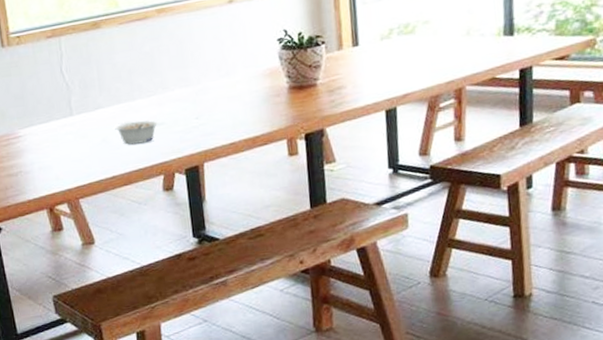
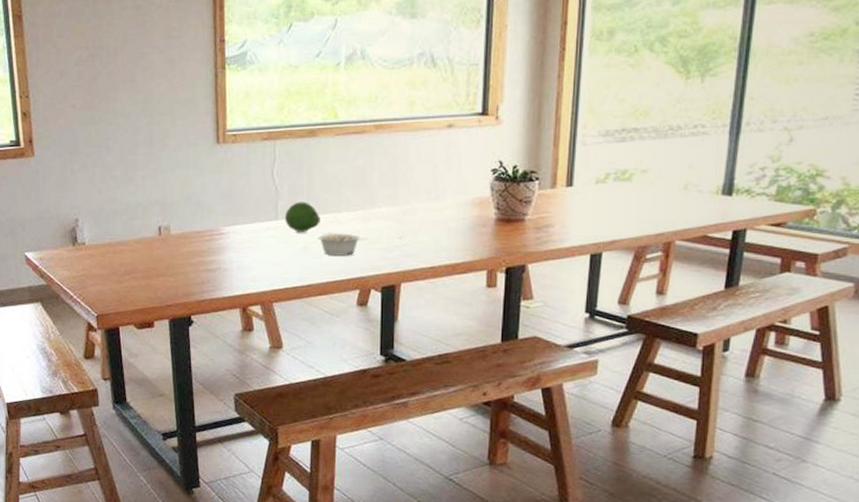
fruit: none [79,94,116,125] -> present [284,202,320,232]

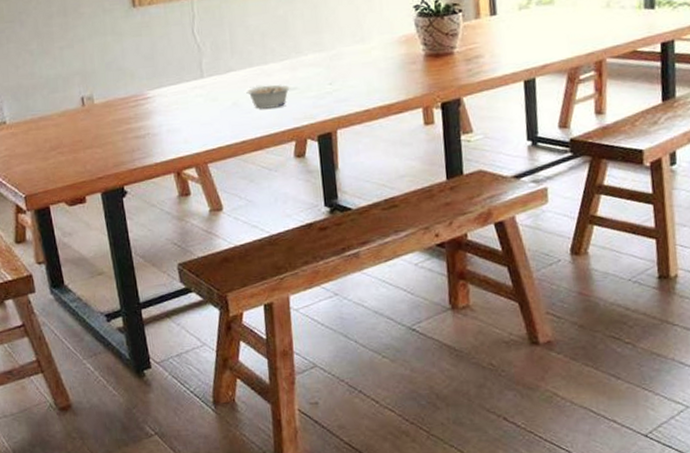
fruit: present [284,202,320,232] -> none [210,57,247,88]

